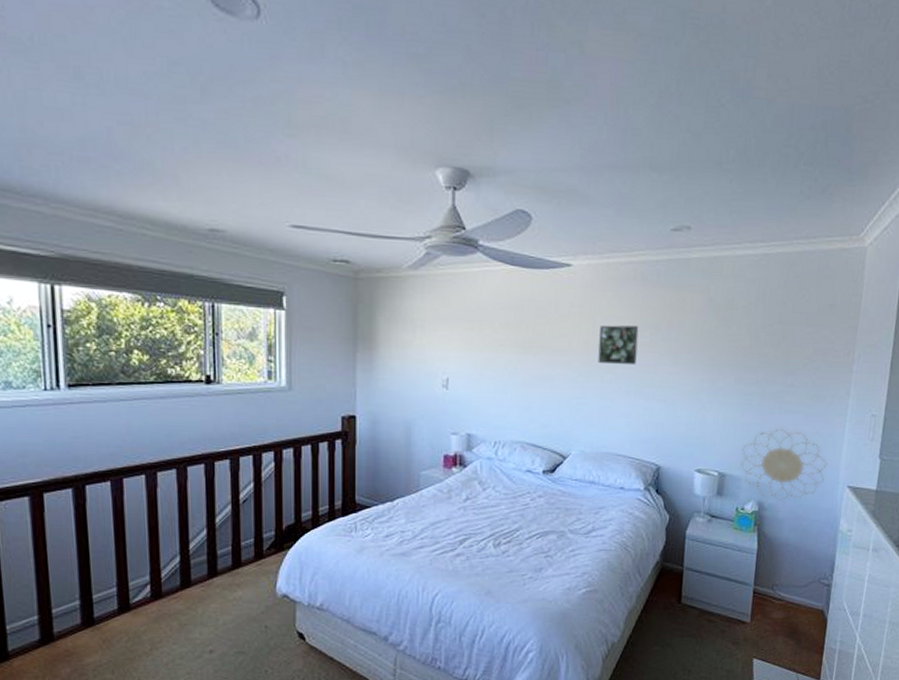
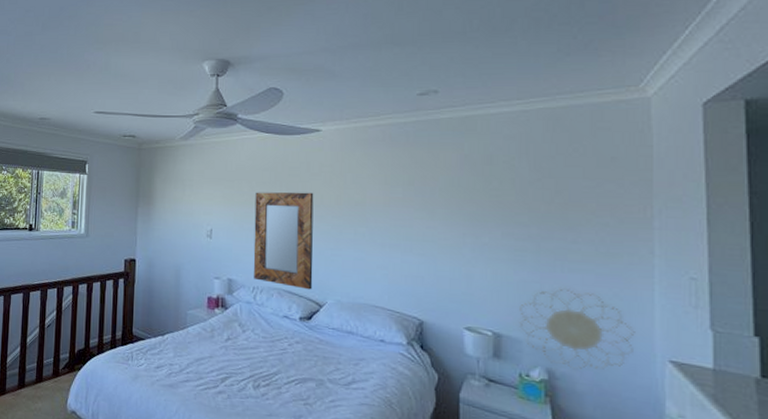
home mirror: none [495,335,562,442] -> present [253,192,314,290]
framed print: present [598,325,639,366] -> none [350,182,390,220]

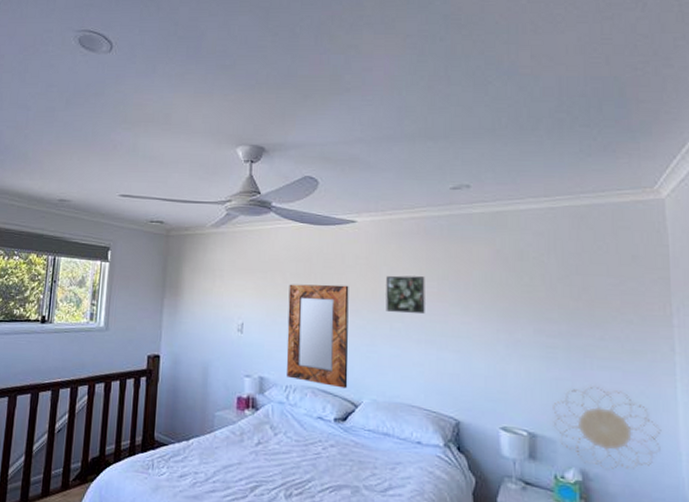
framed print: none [350,182,390,220] -> present [386,275,425,315]

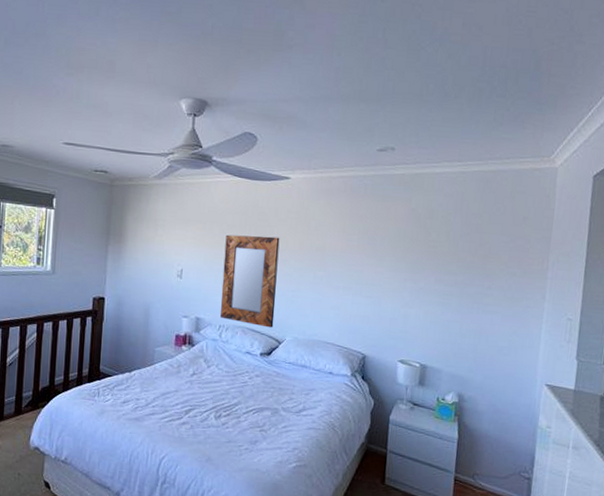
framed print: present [386,275,425,315] -> none [311,229,348,265]
decorative wall piece: present [553,384,662,471] -> none [441,325,525,394]

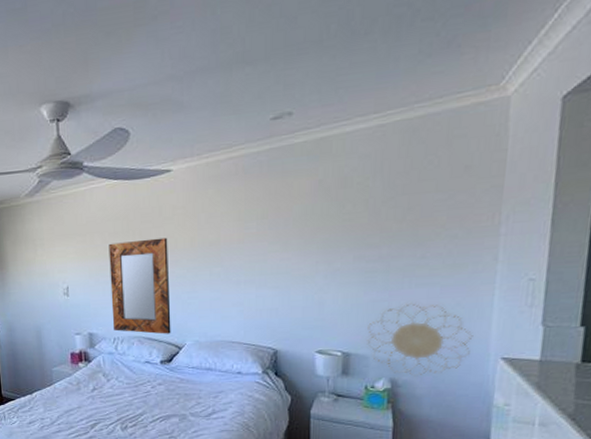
decorative wall piece: none [441,325,525,394] -> present [367,302,473,377]

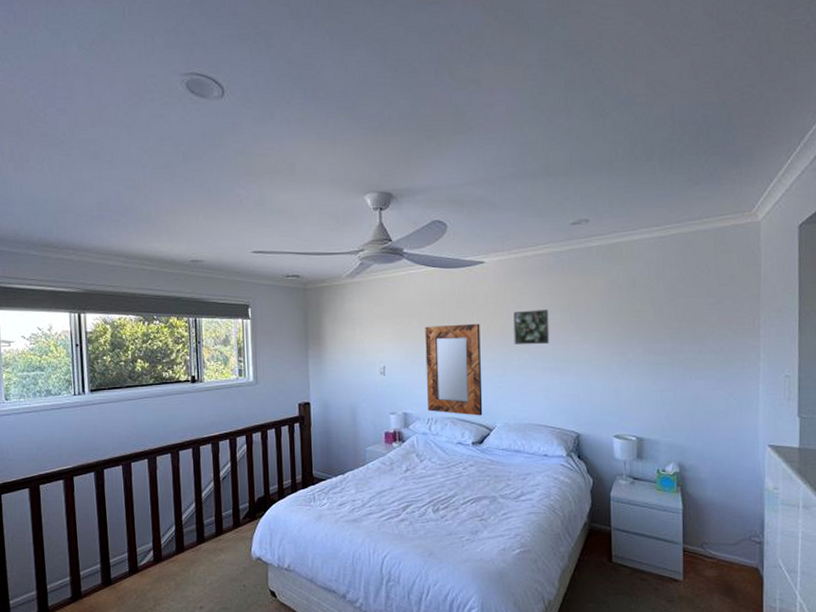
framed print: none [205,218,244,258] -> present [514,310,549,345]
decorative wall piece: present [367,302,473,377] -> none [657,392,745,461]

